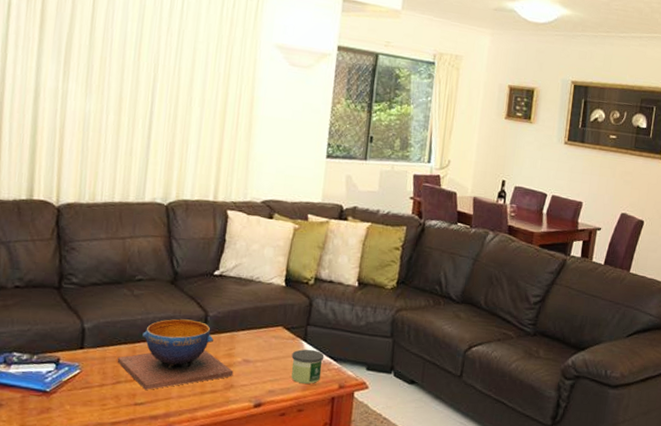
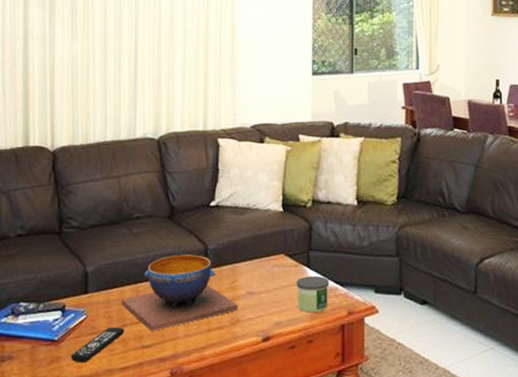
remote control: none [61,383,119,415] -> present [70,327,125,363]

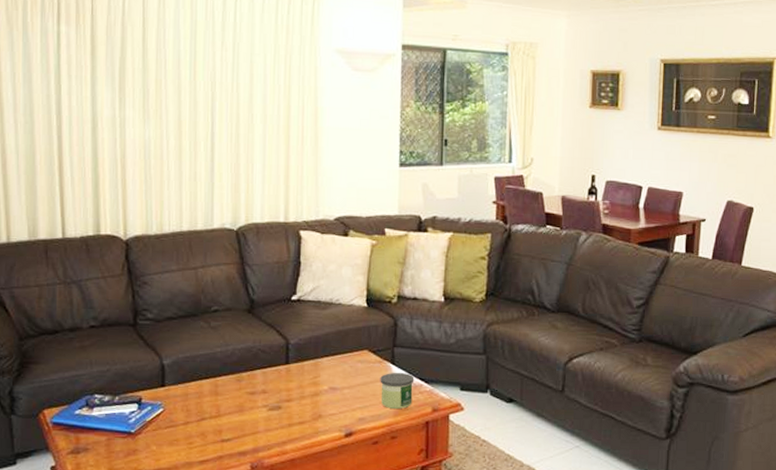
remote control: present [70,327,125,363] -> none [148,420,204,456]
decorative bowl: present [121,254,239,331] -> none [200,349,321,425]

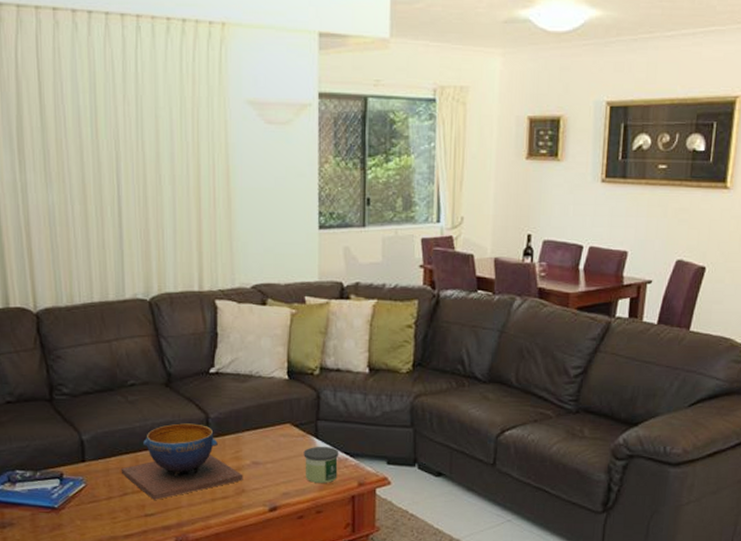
decorative bowl: none [200,349,321,425] -> present [121,423,243,500]

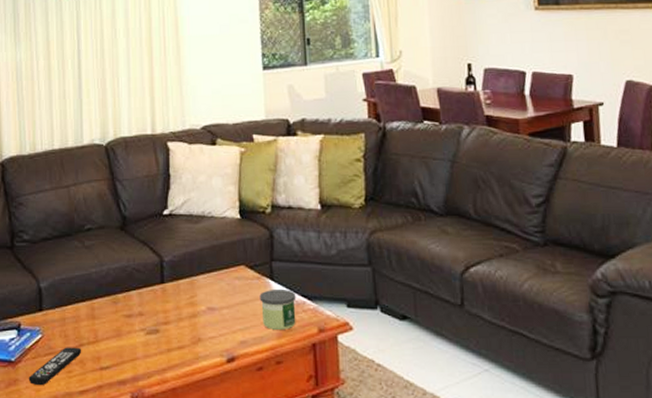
remote control: none [72,495,126,530] -> present [28,347,82,386]
decorative bowl: present [121,423,243,500] -> none [77,268,199,351]

